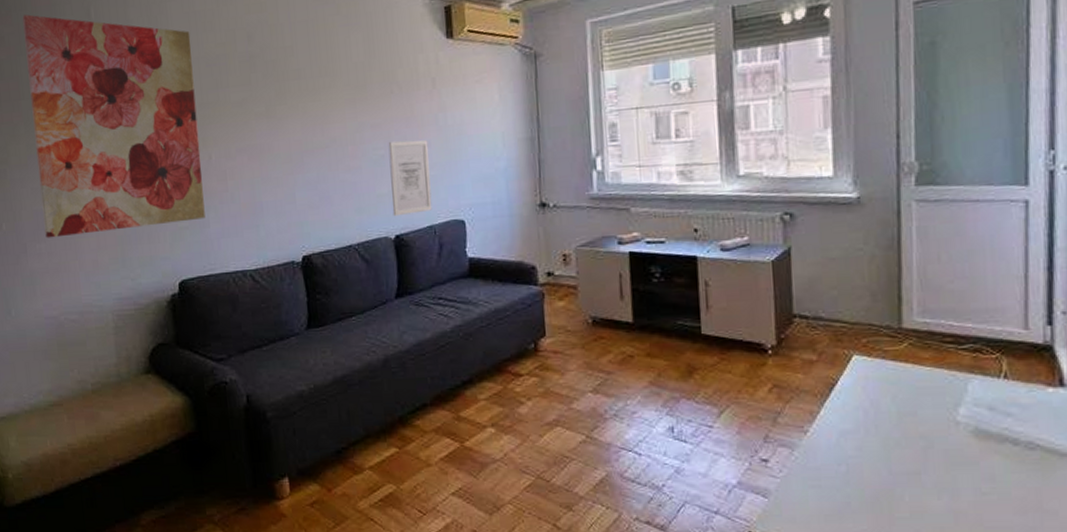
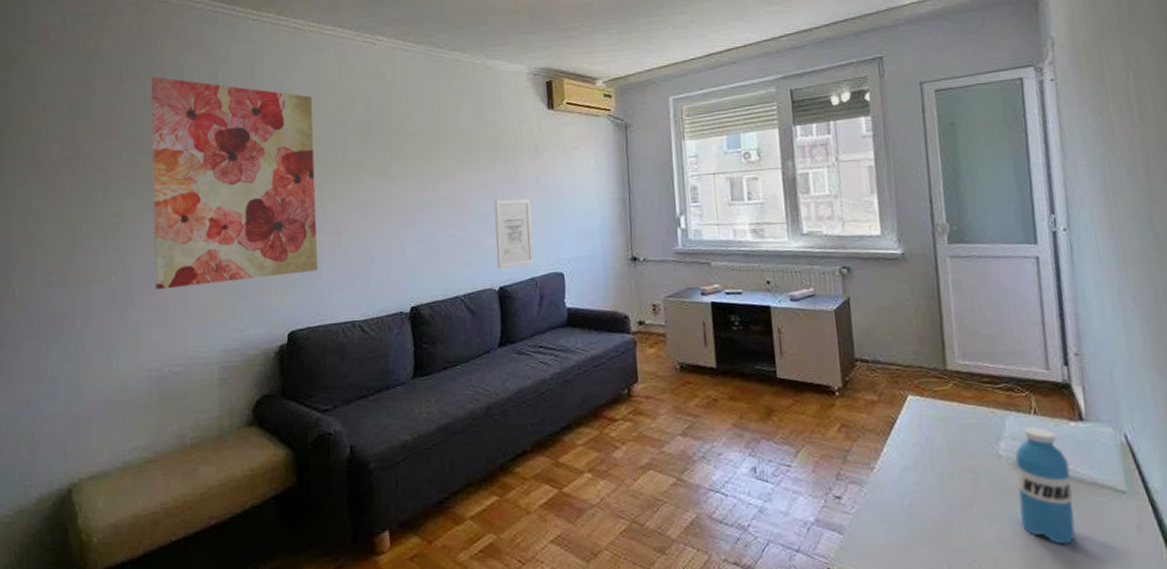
water bottle: none [975,391,1042,518] -> present [1015,426,1076,545]

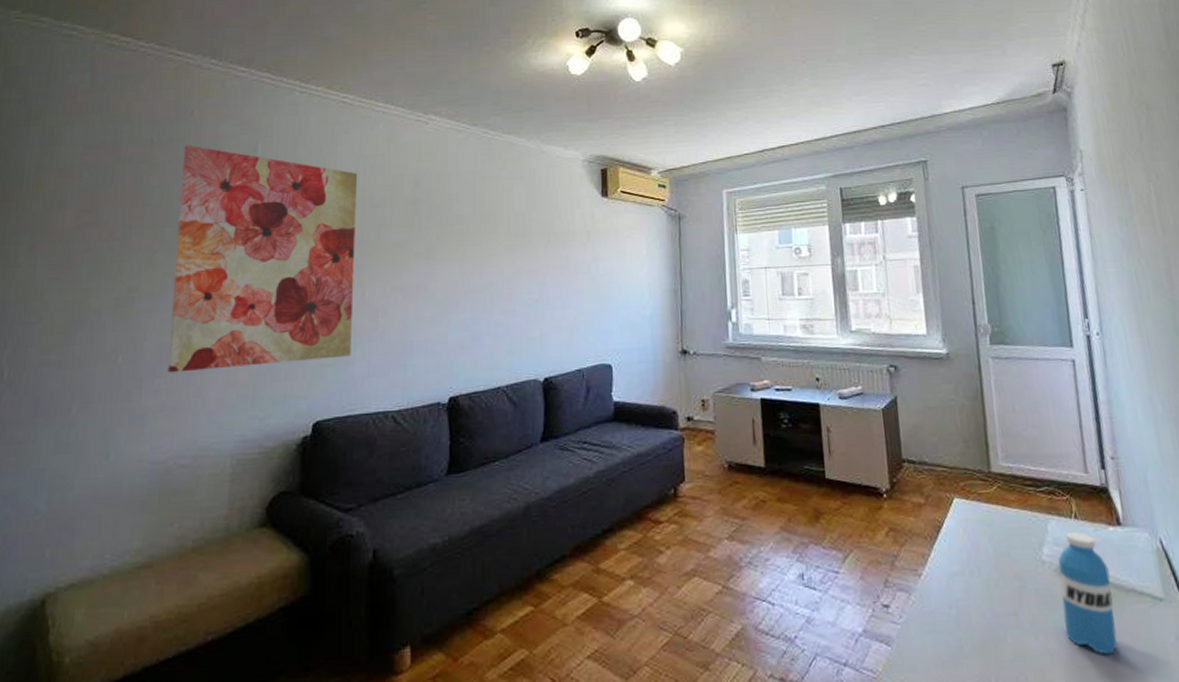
wall art: present [494,199,534,269] -> none [543,286,582,360]

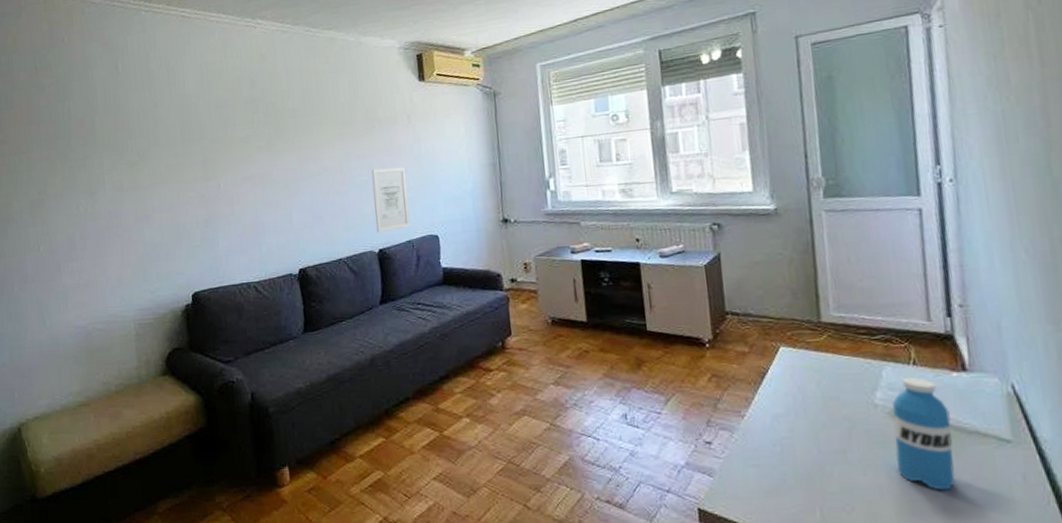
wall art: present [167,145,358,373] -> none [61,68,215,258]
wall art: none [543,286,582,360] -> present [371,167,410,233]

